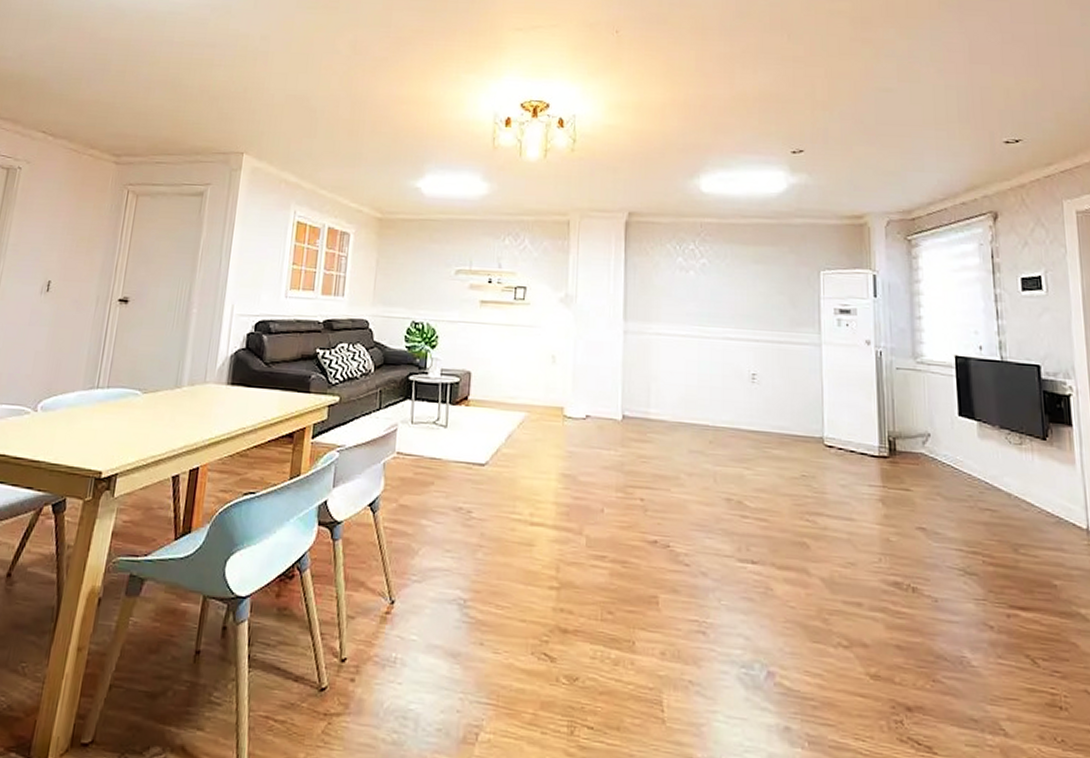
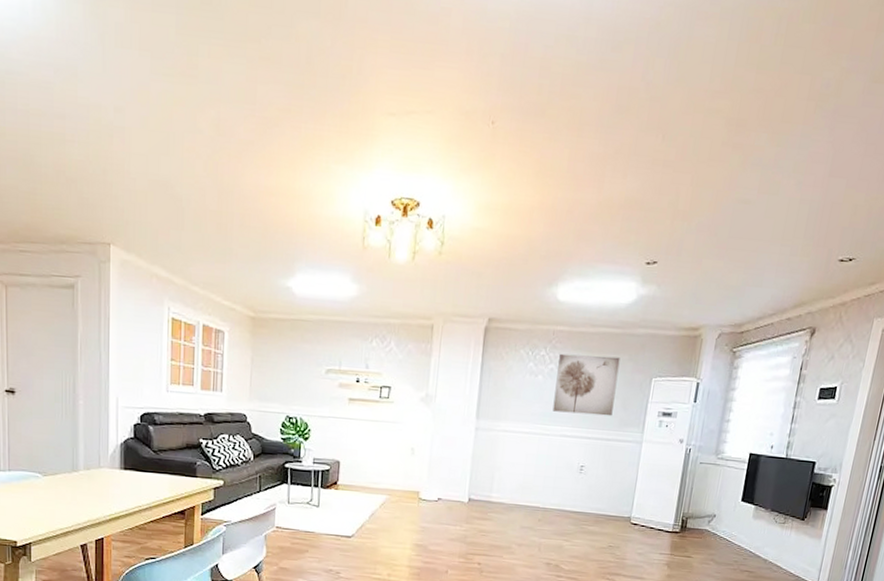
wall art: none [710,247,780,315] -> present [552,353,621,417]

